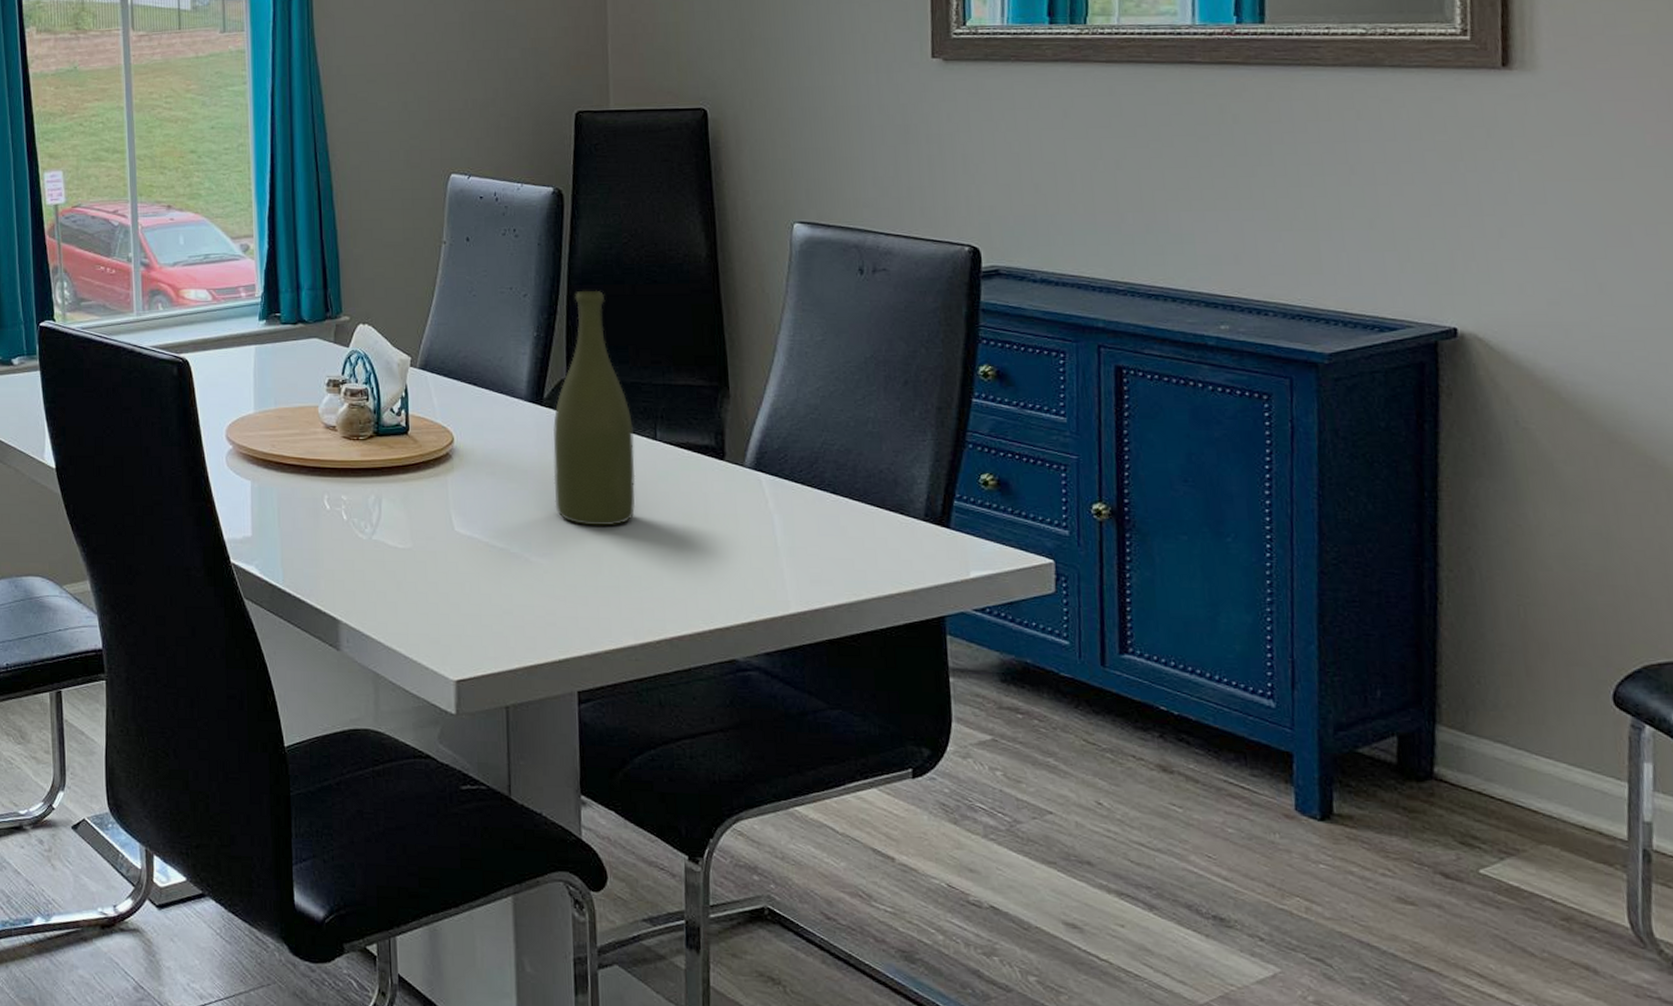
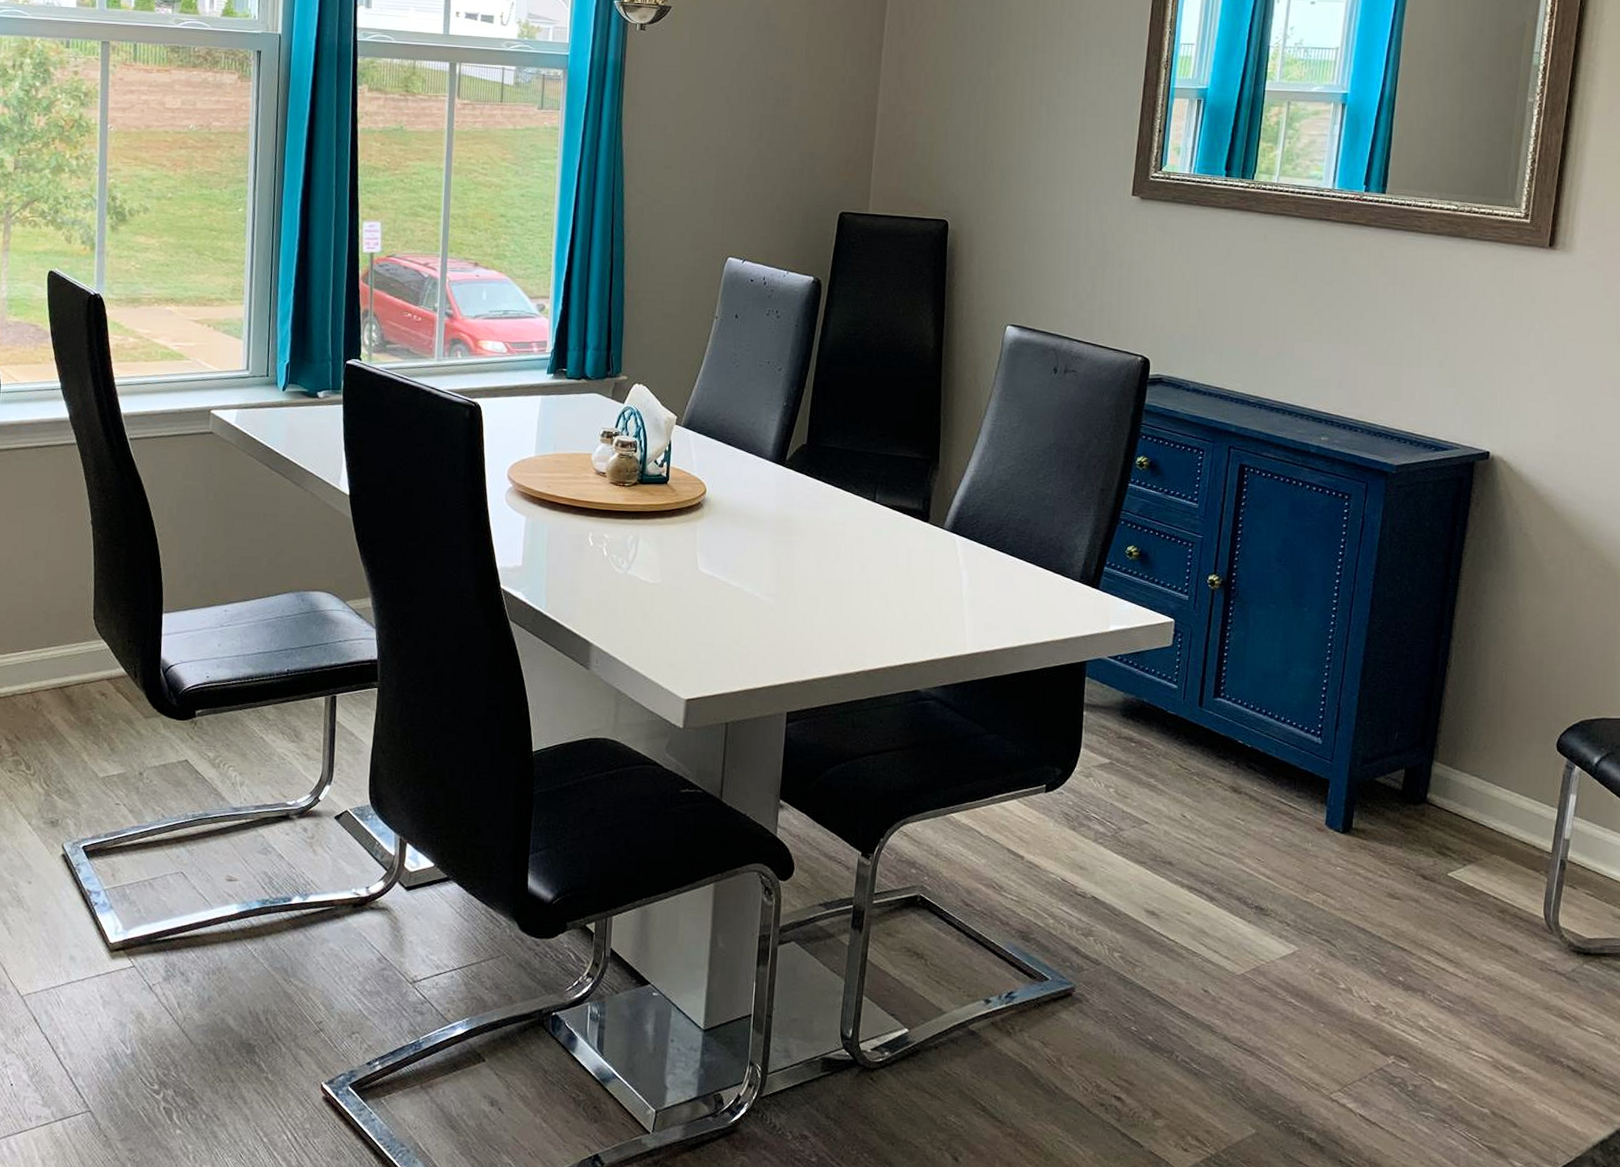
bottle: present [553,290,636,526] -> none [785,369,857,573]

